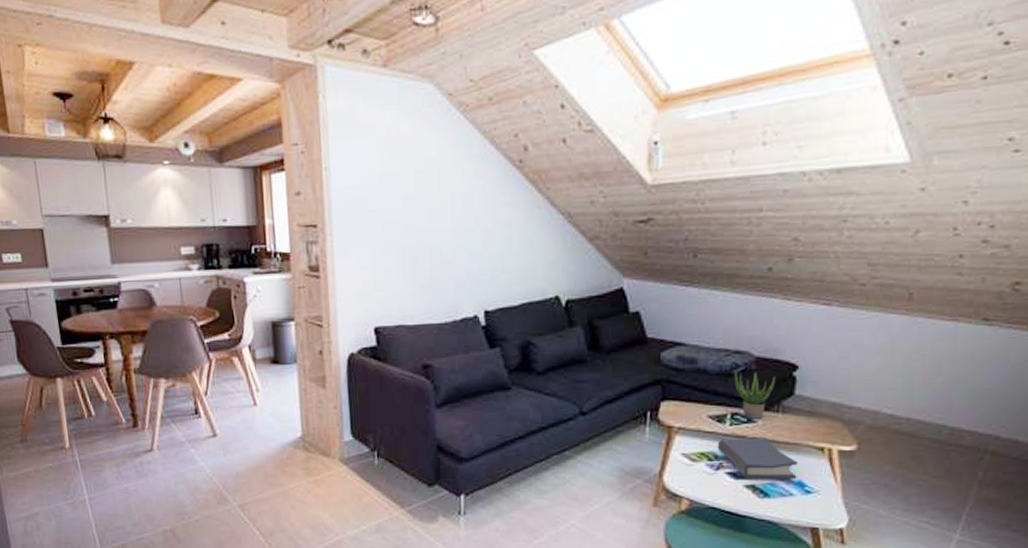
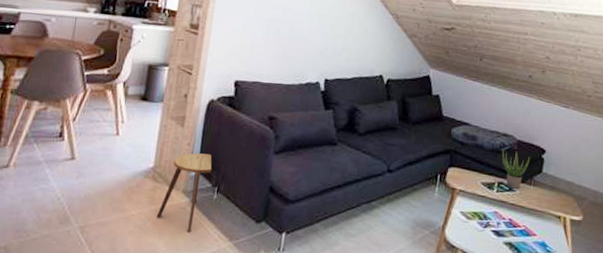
stool: none [316,416,366,503] -> present [156,153,212,233]
hardback book: present [717,438,798,479] -> none [486,202,542,240]

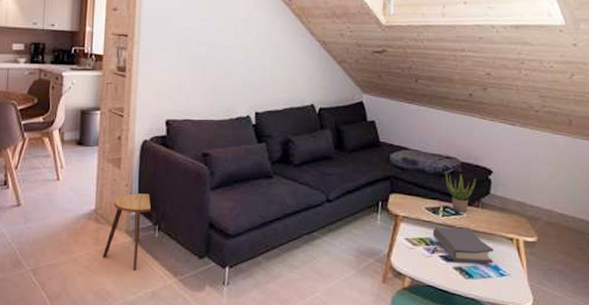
hardback book: none [486,202,542,240] -> present [432,227,494,263]

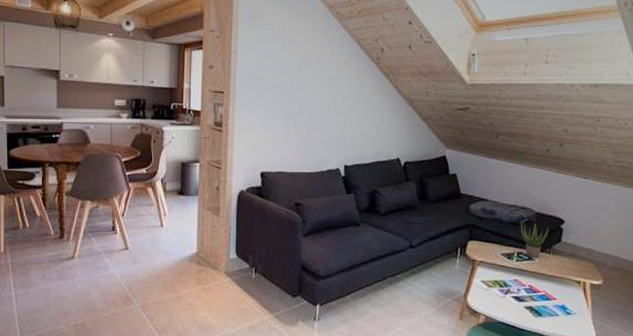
stool: present [102,193,151,271] -> none [204,239,248,308]
hardback book: present [432,227,494,263] -> none [506,271,562,303]

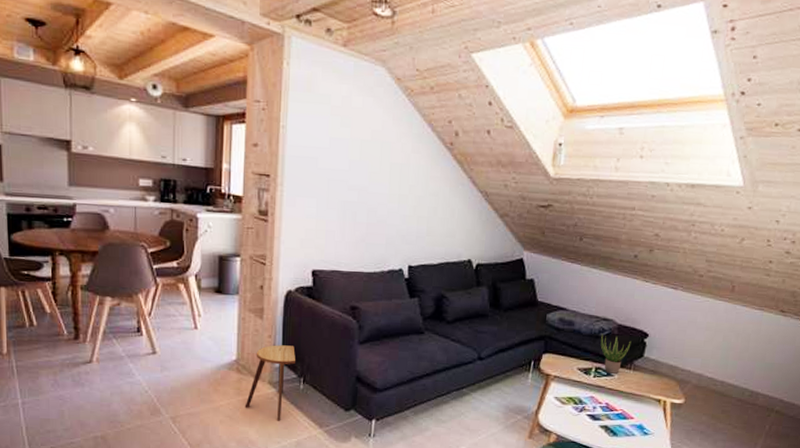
stool: none [204,239,248,308] -> present [245,345,295,421]

